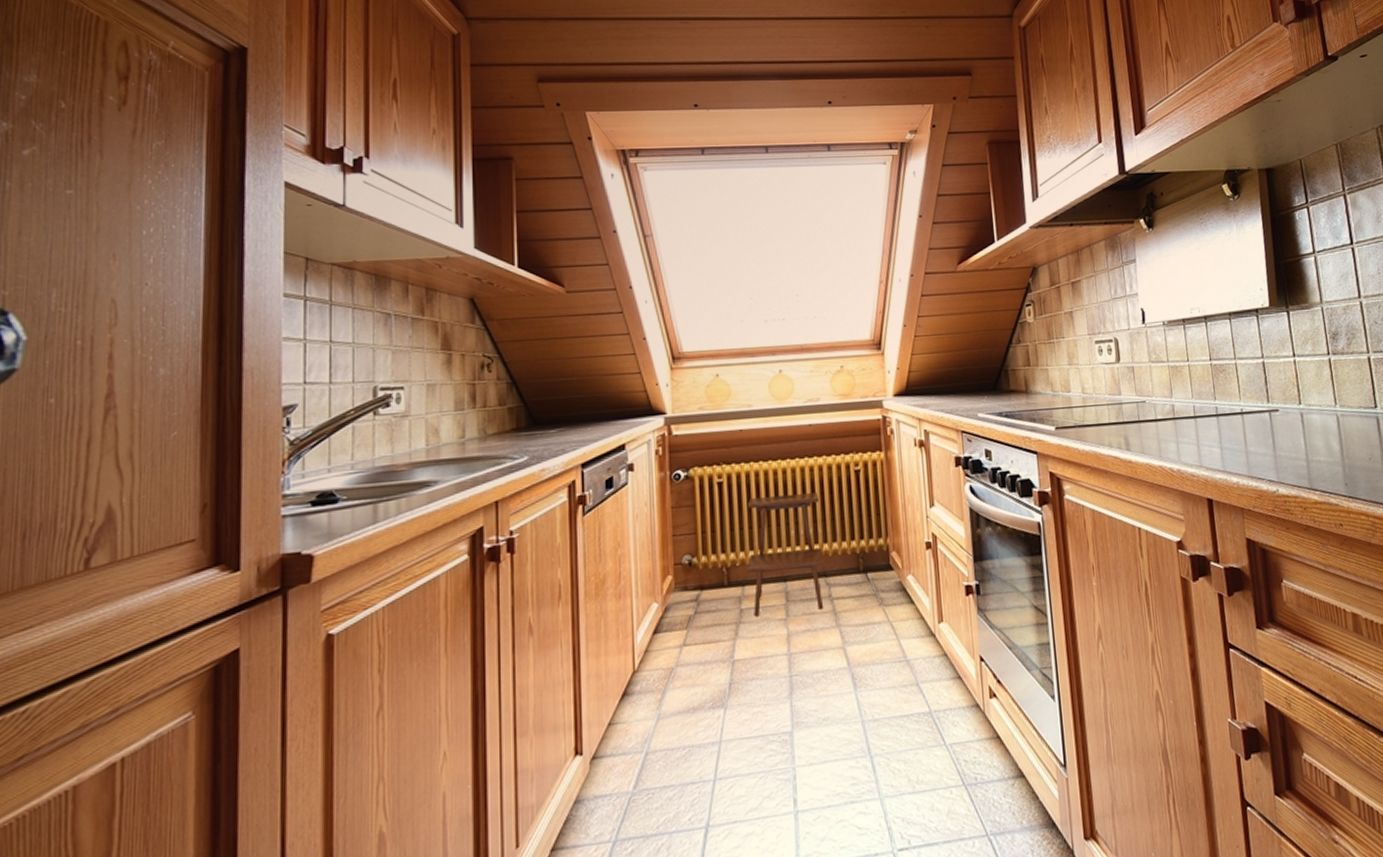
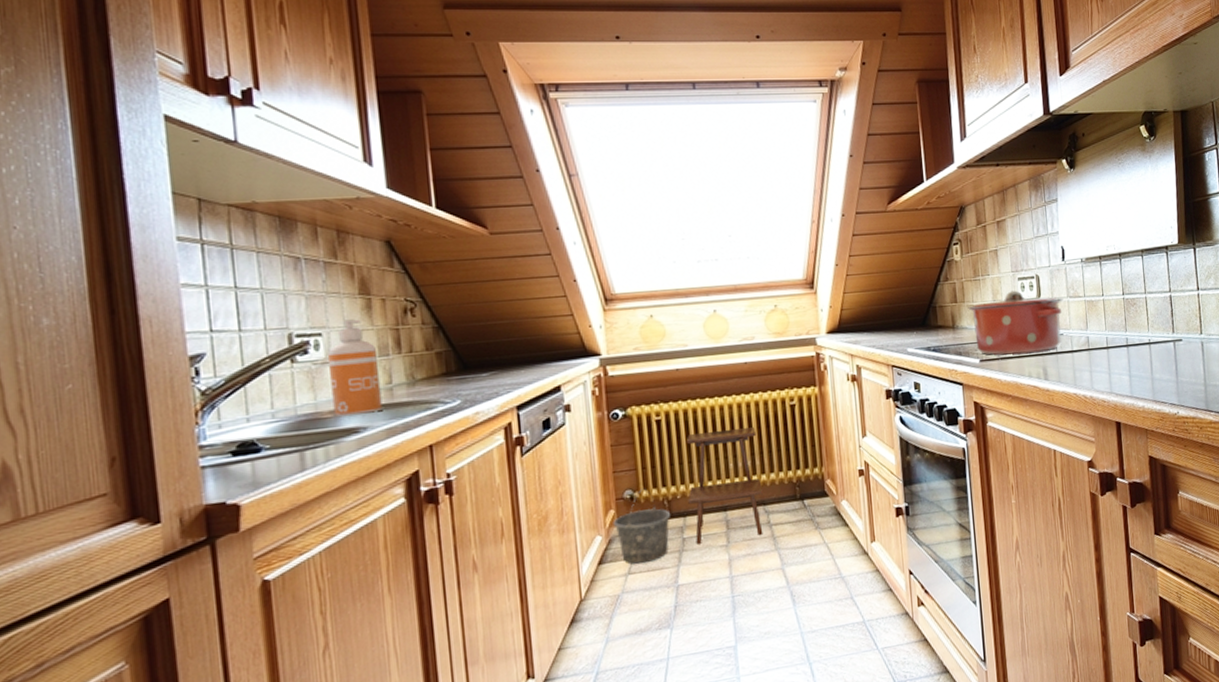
soap dispenser: none [408,373,454,471] -> present [328,319,383,418]
bucket: none [670,553,730,635] -> present [613,488,671,564]
casserole: none [1042,354,1145,423] -> present [968,290,1064,355]

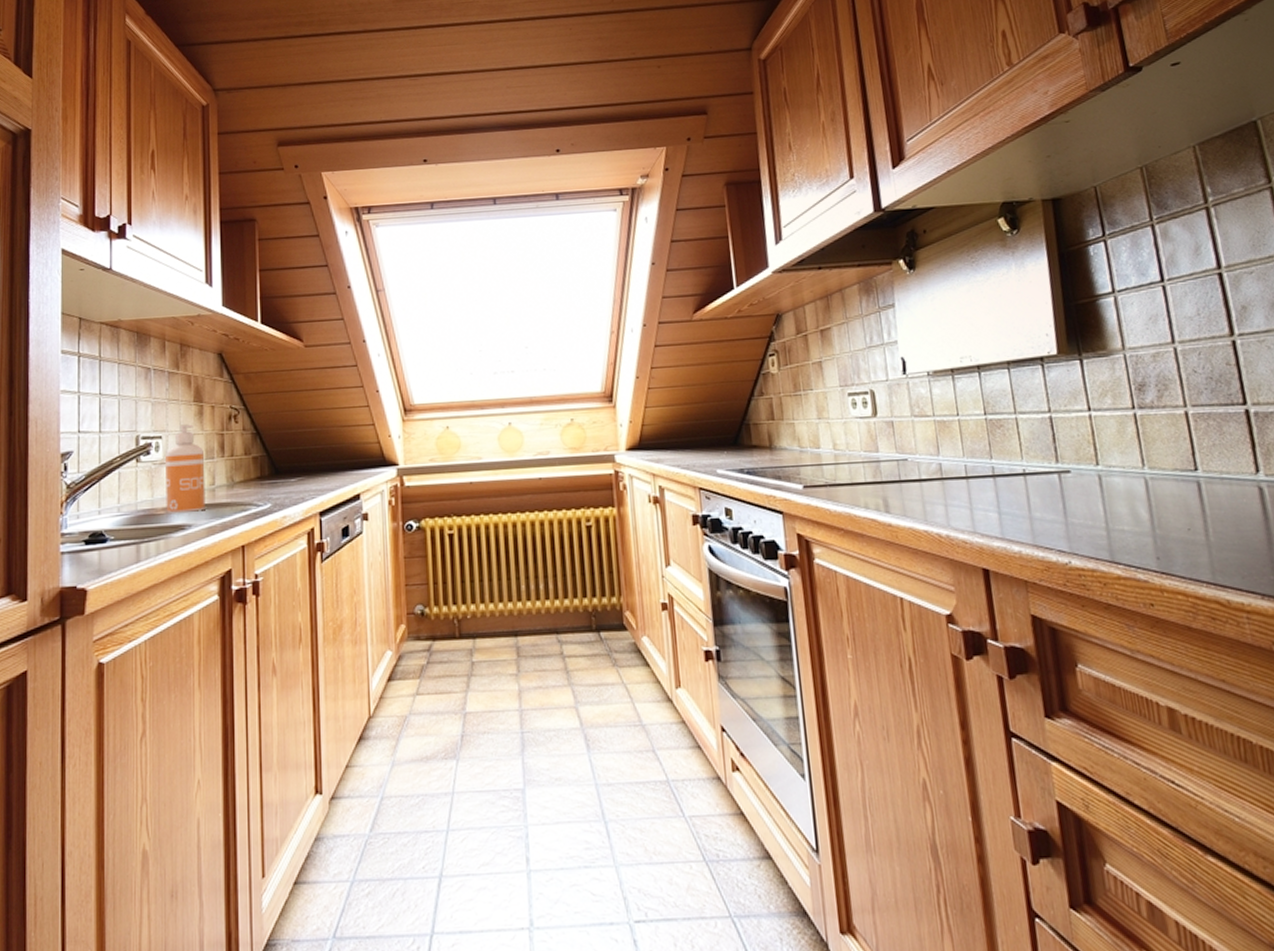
bucket: present [613,488,671,564] -> none [403,604,461,684]
step stool: present [686,427,764,544] -> none [477,548,557,670]
casserole: present [968,290,1064,355] -> none [787,407,907,481]

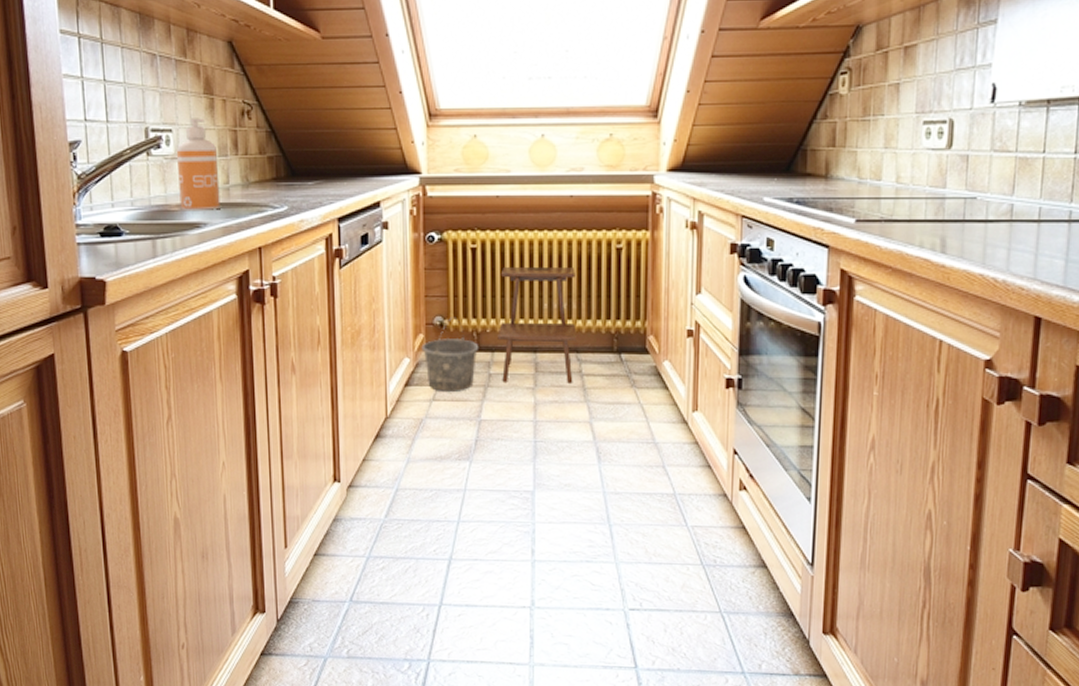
bucket: none [403,604,461,684] -> present [421,317,479,391]
step stool: none [477,548,557,670] -> present [497,267,578,383]

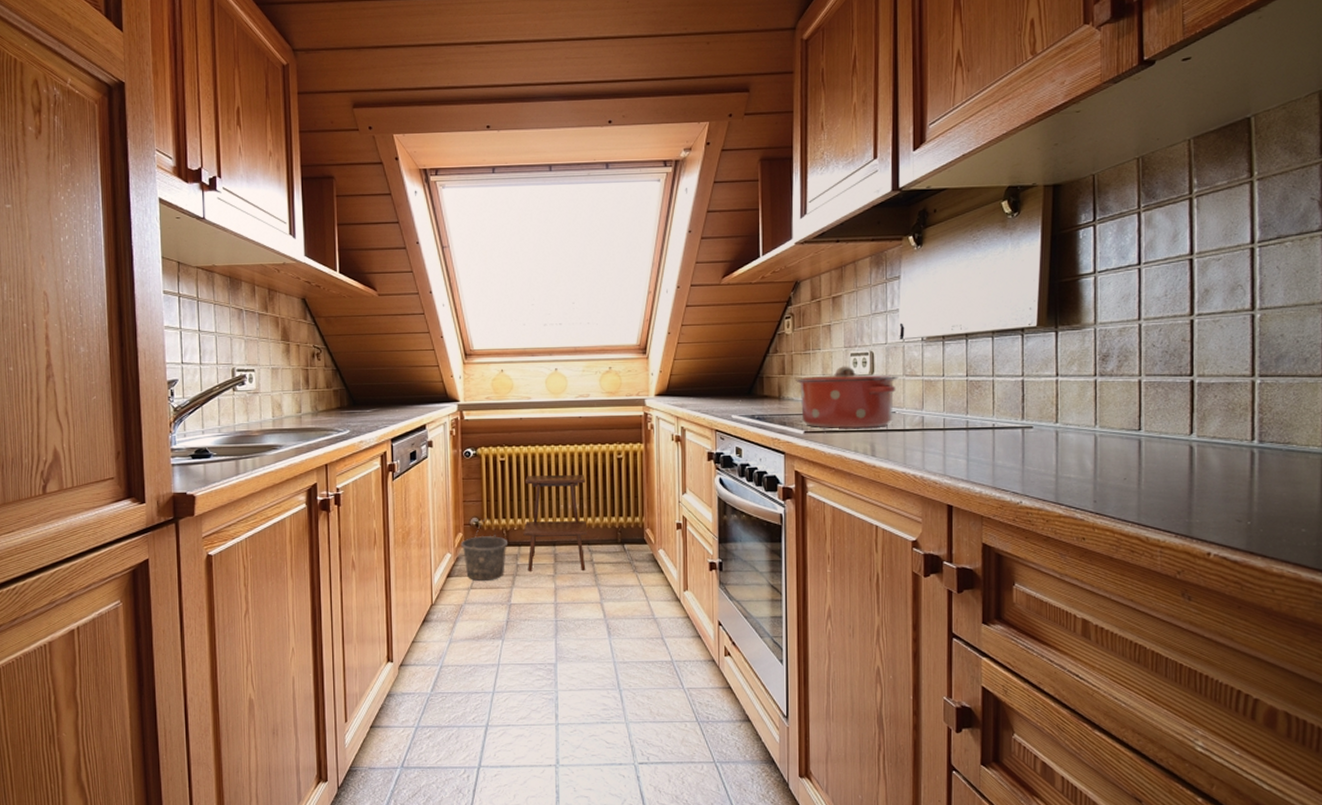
soap dispenser: present [177,118,221,212] -> none [258,360,294,436]
casserole: none [849,137,985,217] -> present [796,366,899,428]

